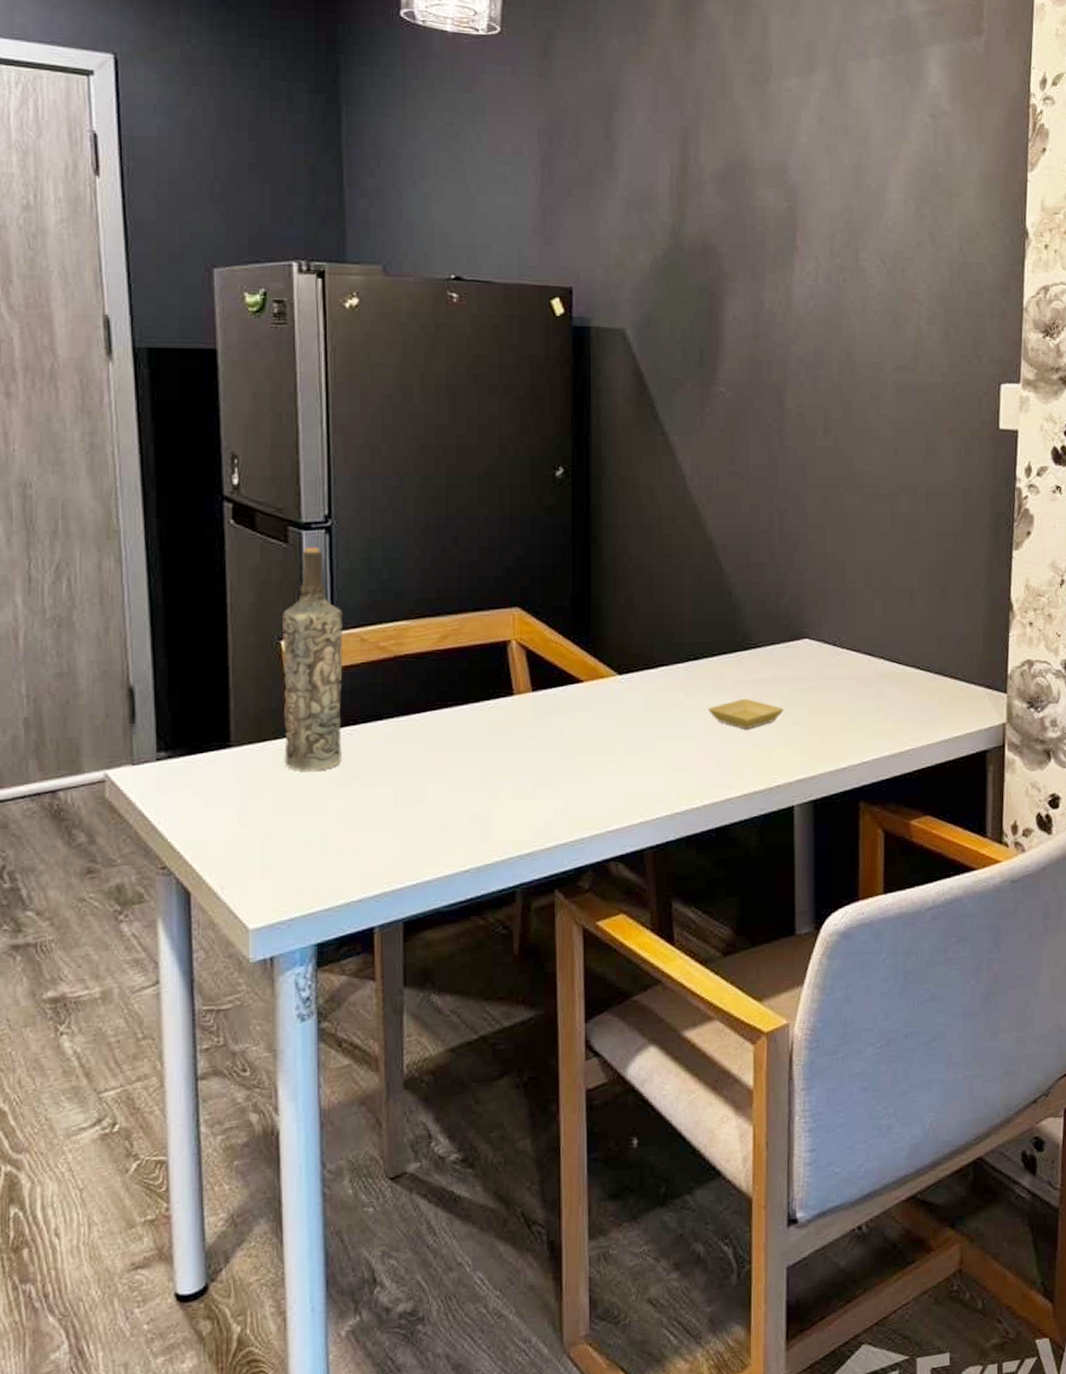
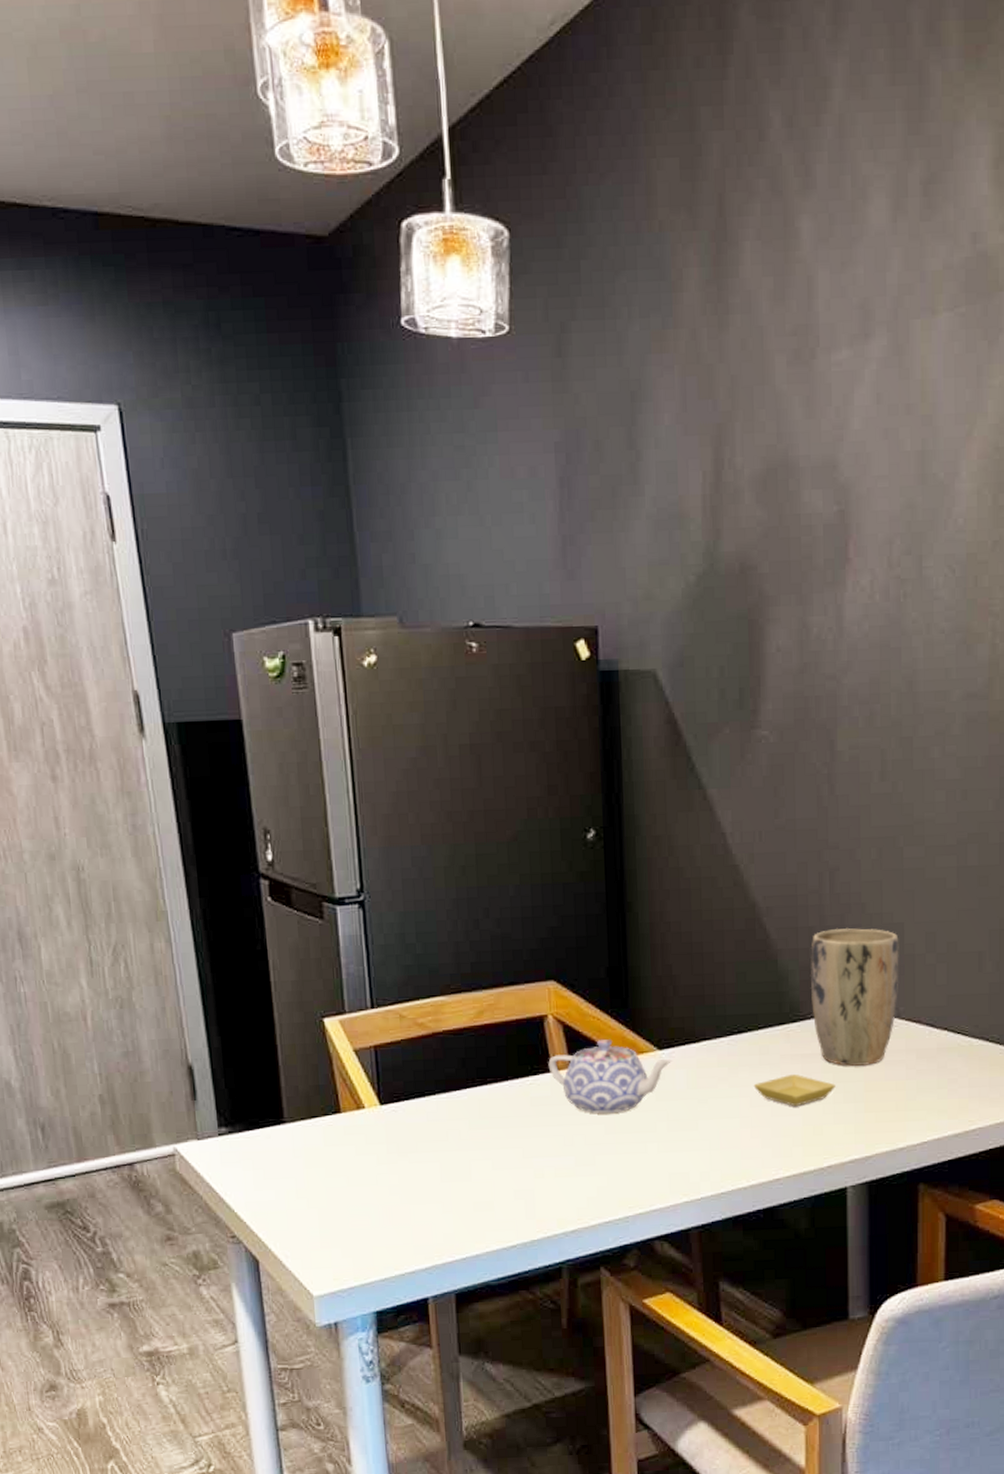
bottle: present [283,546,343,771] -> none [323,922,388,1147]
teapot: none [510,664,632,737] -> present [548,1039,673,1114]
plant pot: none [761,564,841,691] -> present [810,927,899,1066]

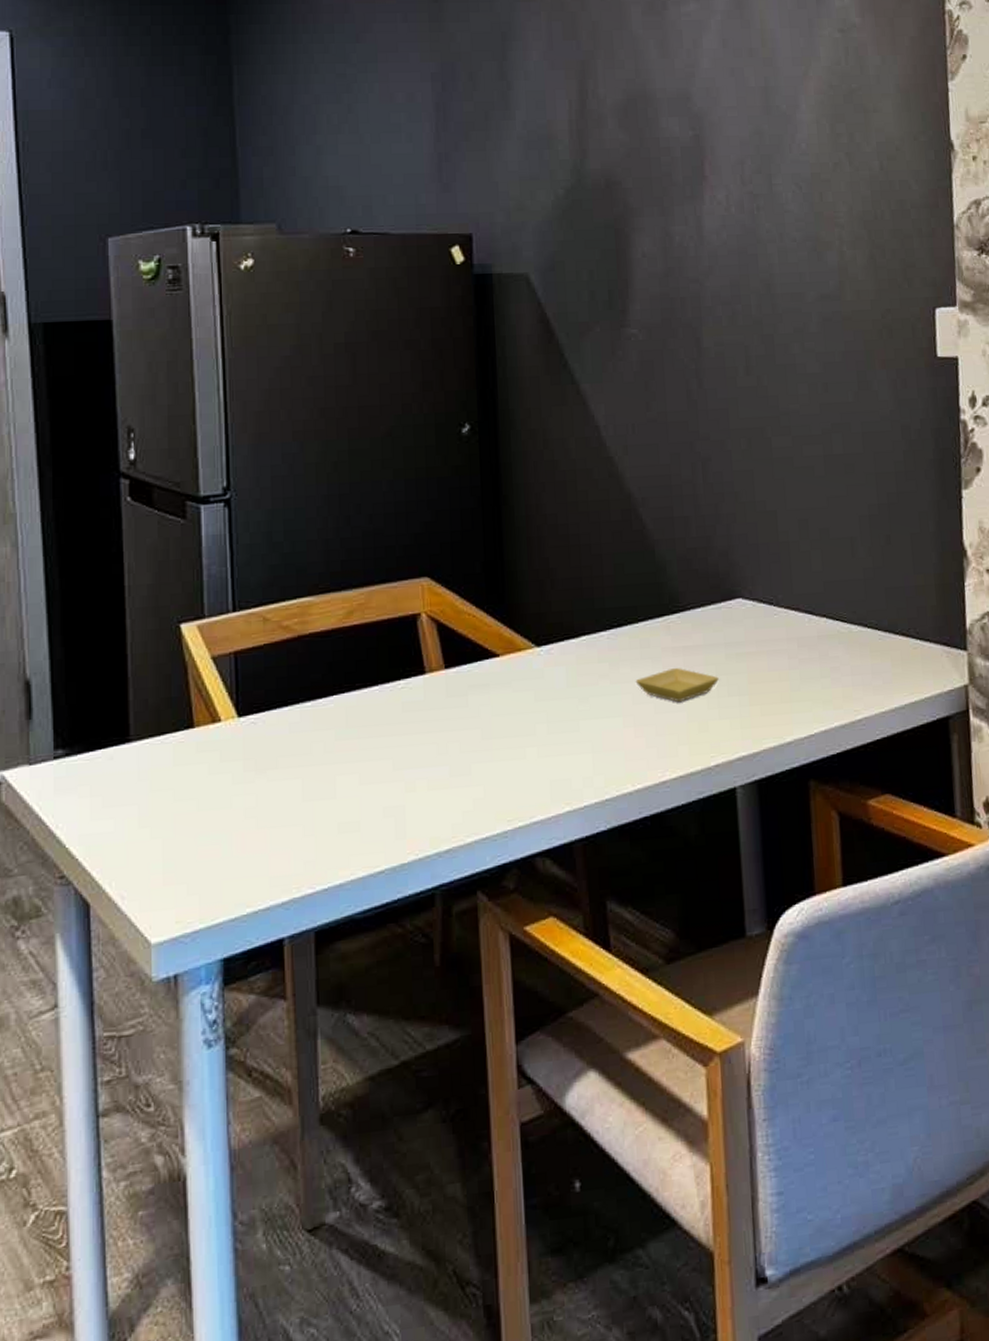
teapot: present [548,1039,673,1114] -> none [421,637,551,718]
plant pot: present [810,927,899,1066] -> none [687,516,776,657]

